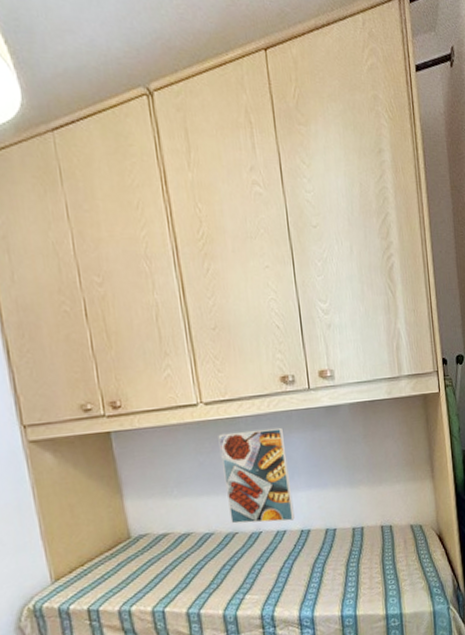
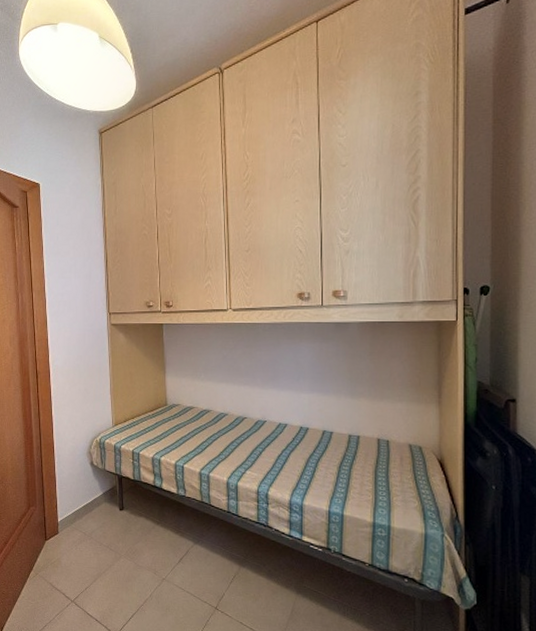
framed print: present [218,427,295,524] -> none [240,335,296,417]

